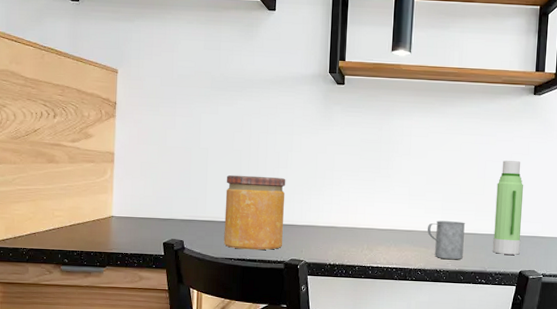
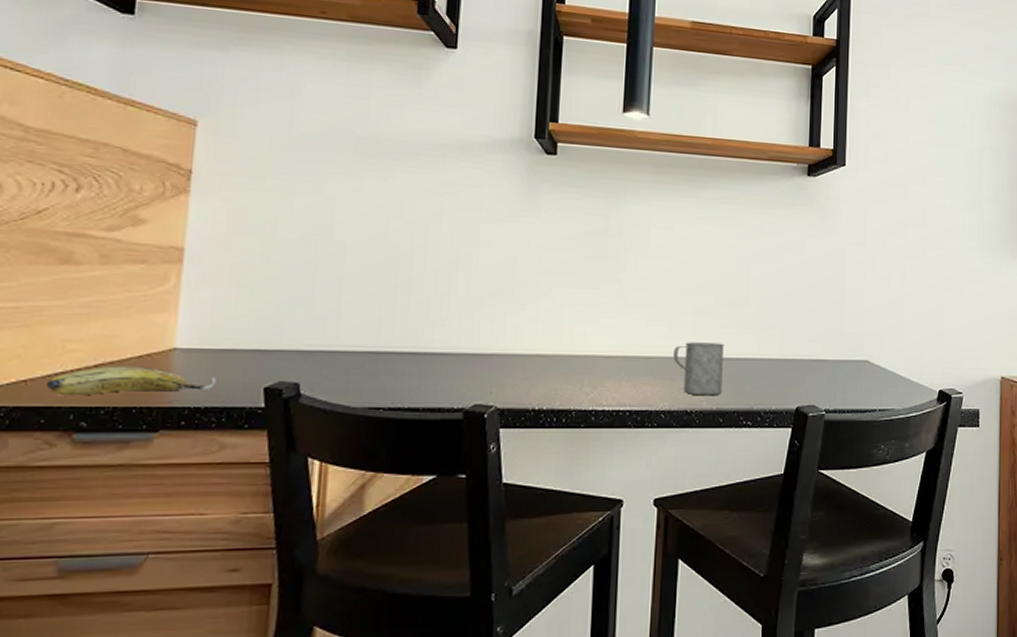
fruit: none [45,226,136,244] -> present [45,365,216,396]
jar: present [224,174,286,250] -> none [367,281,469,394]
water bottle: present [493,160,524,255] -> none [761,260,799,385]

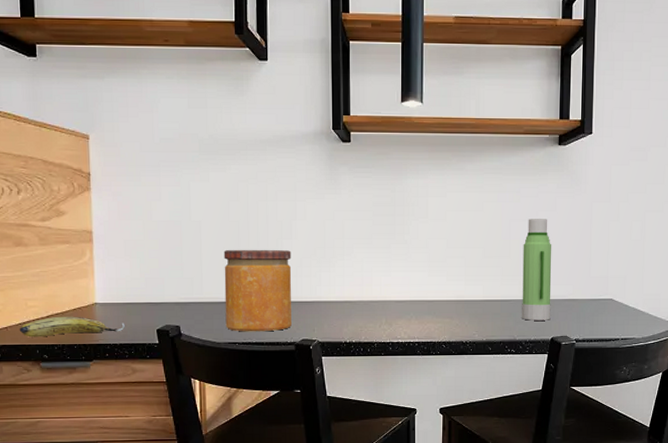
jar: none [367,281,469,394] -> present [223,249,292,332]
mug: present [674,342,725,396] -> none [451,288,492,330]
water bottle: none [761,260,799,385] -> present [522,219,552,321]

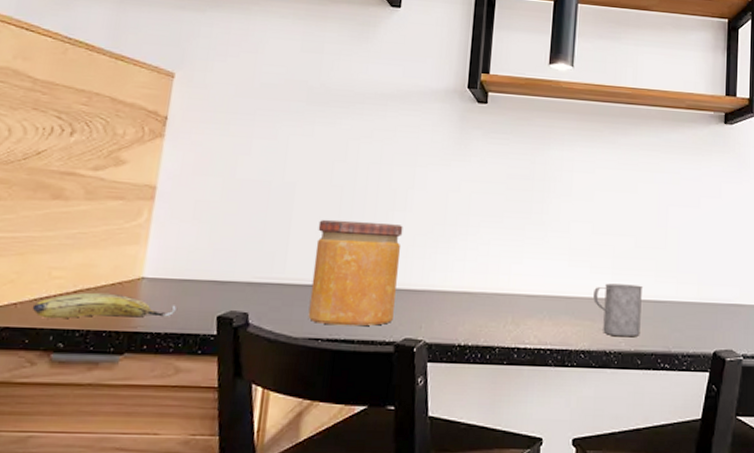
mug: none [451,288,492,330] -> present [593,283,644,337]
water bottle: present [522,219,552,321] -> none [679,205,716,329]

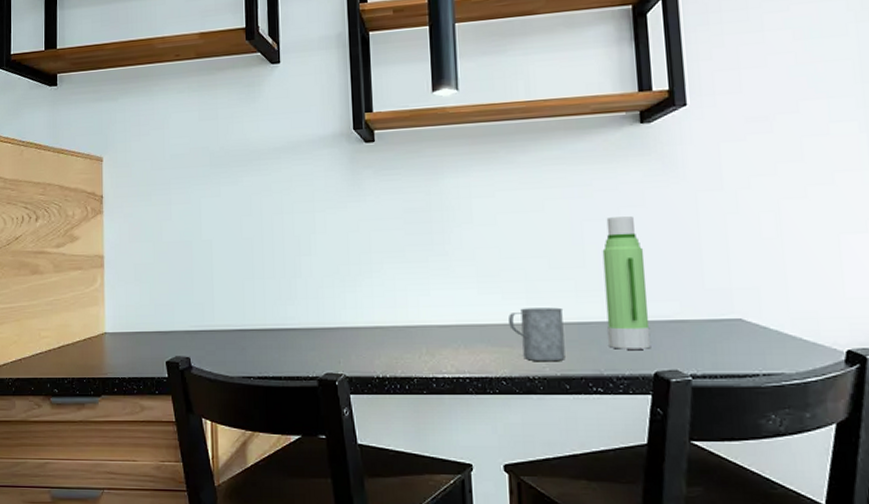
fruit: present [32,292,177,319] -> none [32,347,134,370]
jar: present [308,219,403,326] -> none [236,268,313,364]
water bottle: none [679,205,716,329] -> present [602,216,651,349]

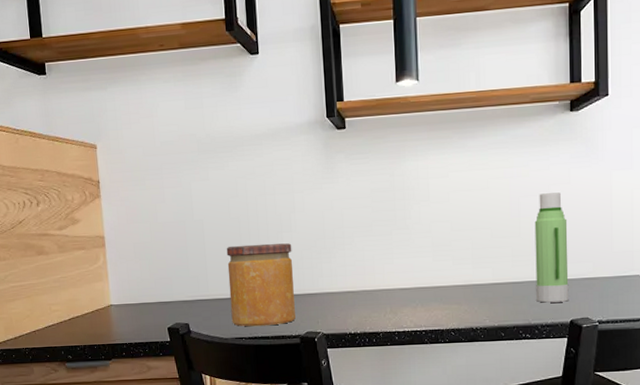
jar: none [236,268,313,364] -> present [226,243,296,327]
mug: present [509,307,565,362] -> none [458,270,502,315]

